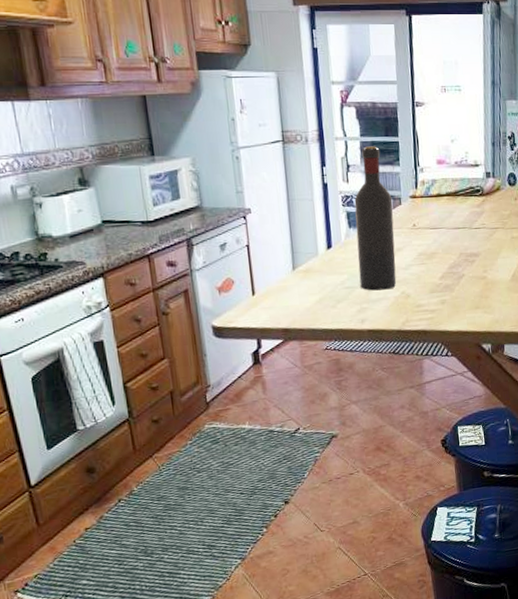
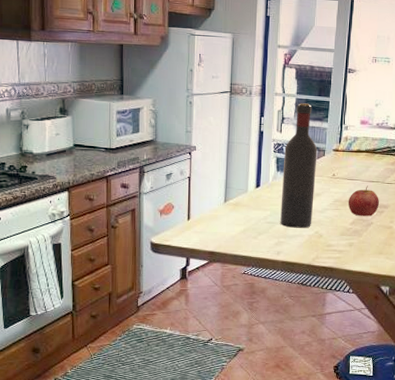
apple: none [433,233,469,269] -> present [348,185,379,216]

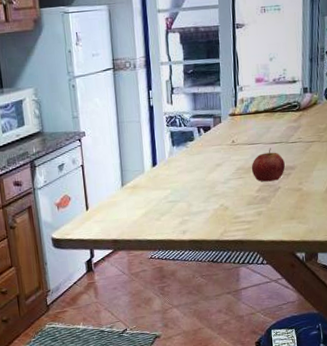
wine bottle: present [280,103,318,228] -> none [177,68,216,204]

